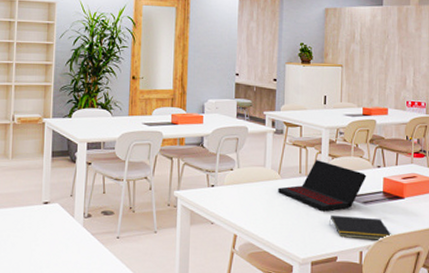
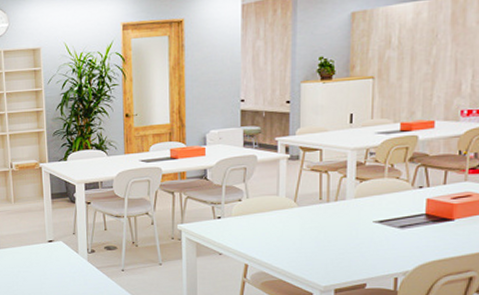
laptop: present [278,160,367,212] -> none [294,184,405,238]
notepad: present [329,214,392,240] -> none [357,241,437,266]

